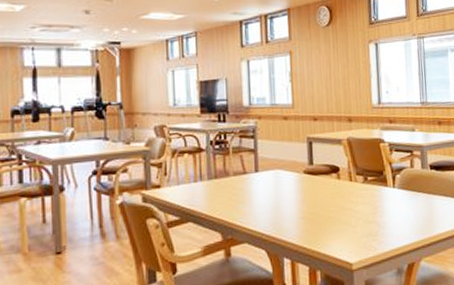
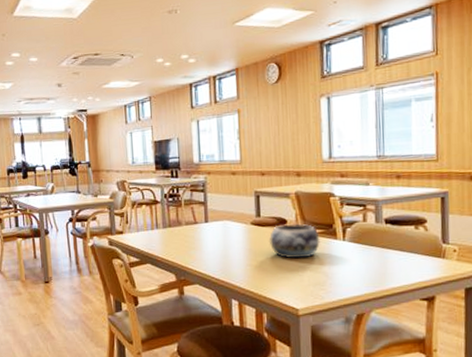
decorative bowl: none [322,171,372,209] -> present [268,223,320,259]

